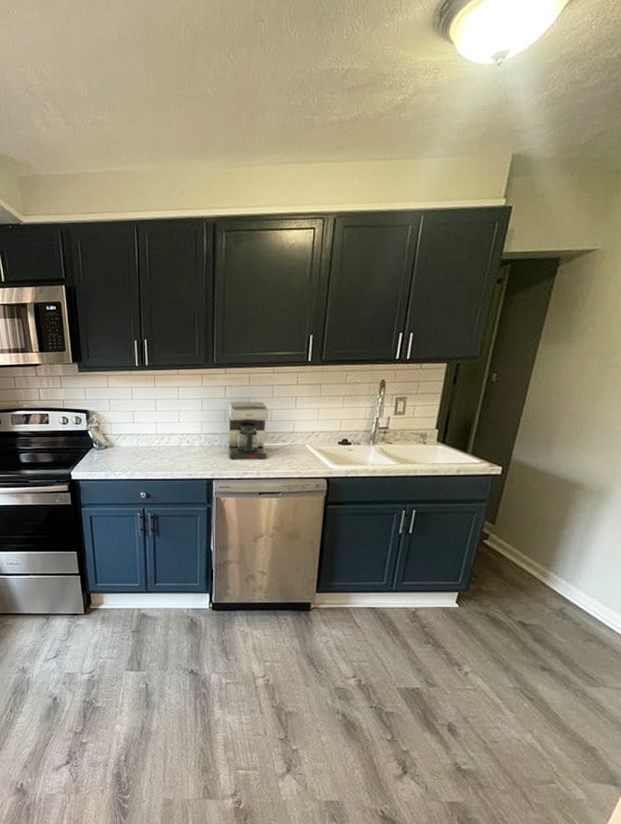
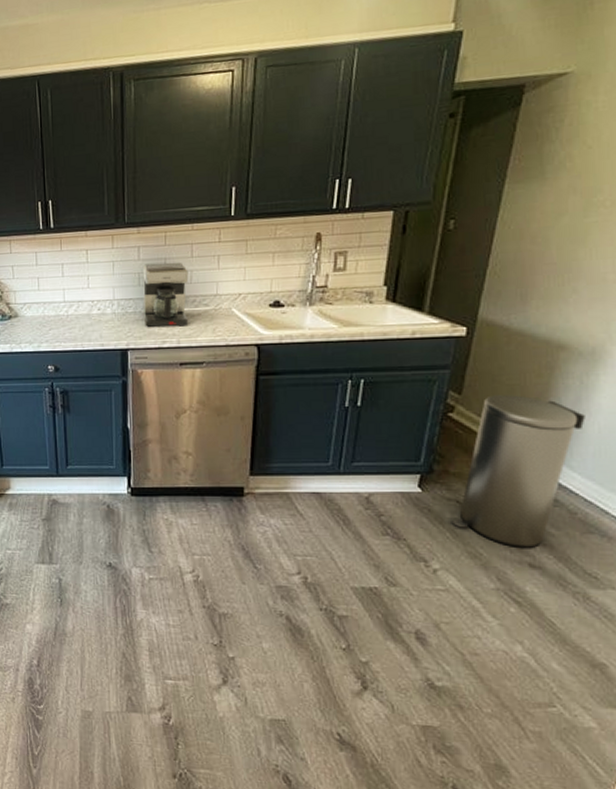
pedal bin: none [479,525,592,655] -> present [449,395,585,549]

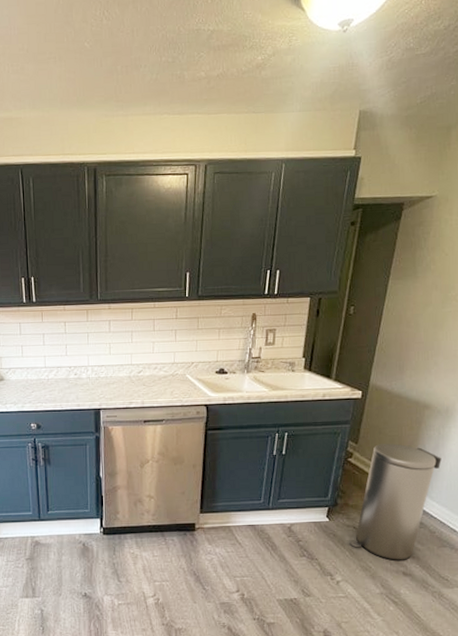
coffee maker: present [142,262,189,327] -> none [112,334,151,390]

